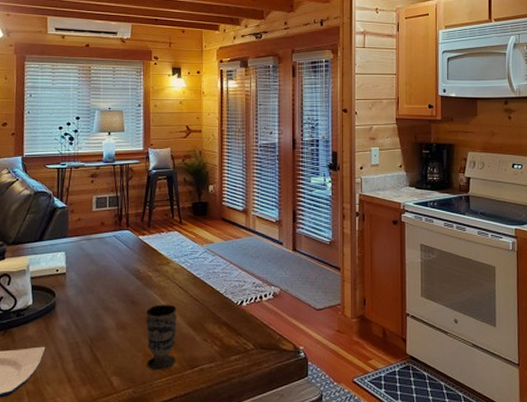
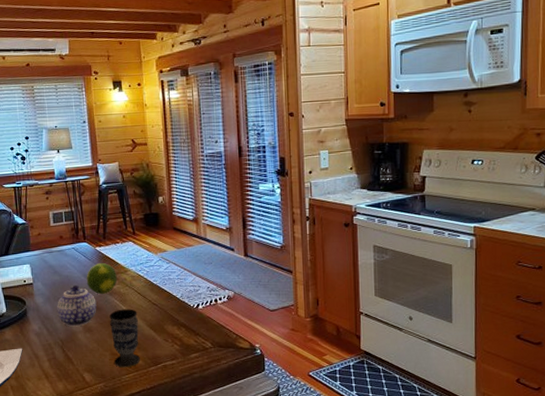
teapot: none [89,276,134,323] -> present [57,284,97,327]
fruit: none [125,253,159,288] -> present [86,263,117,295]

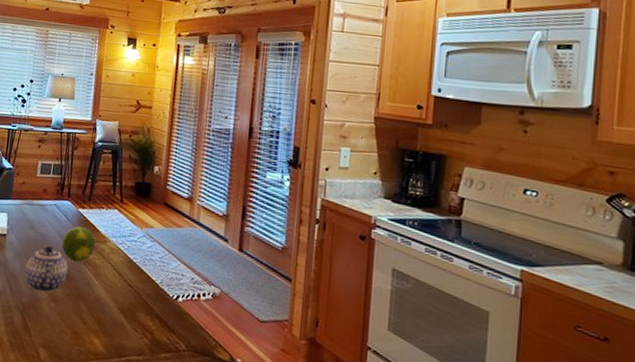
cup: present [109,309,140,368] -> none [74,283,110,353]

